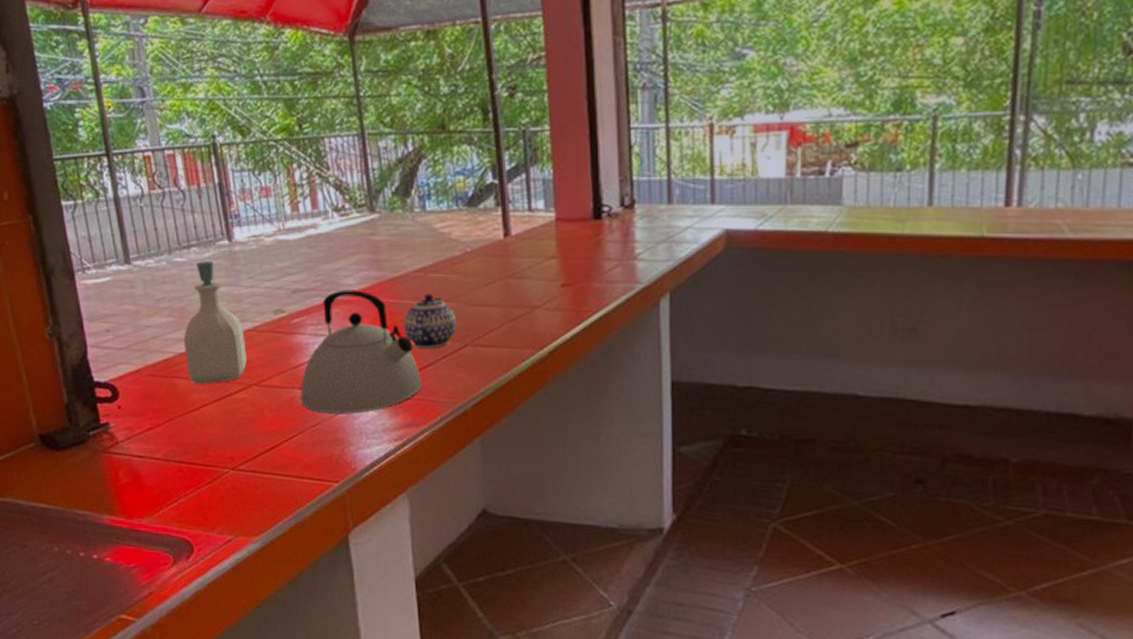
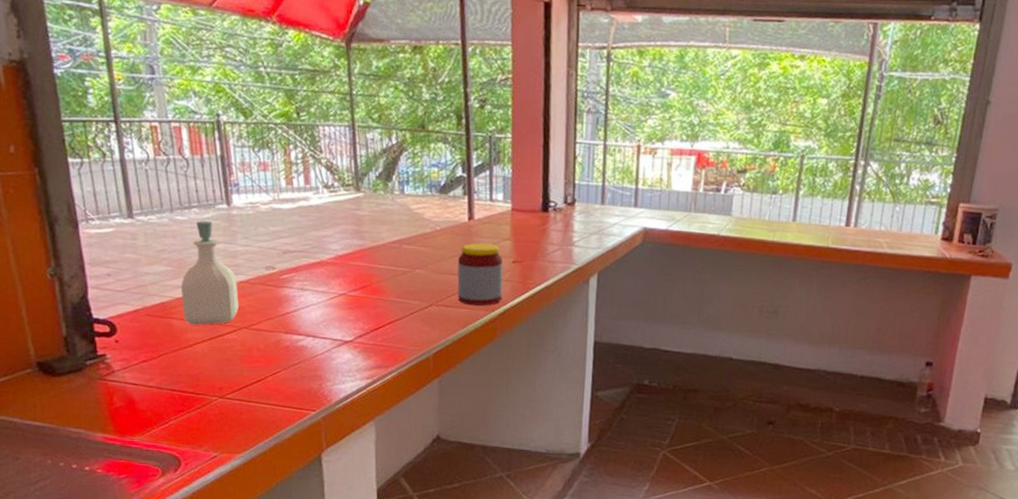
kettle: present [301,290,423,413] -> none [286,253,393,355]
teapot: present [403,294,456,349] -> none [379,261,425,306]
jar: none [494,264,552,343] -> present [457,242,503,306]

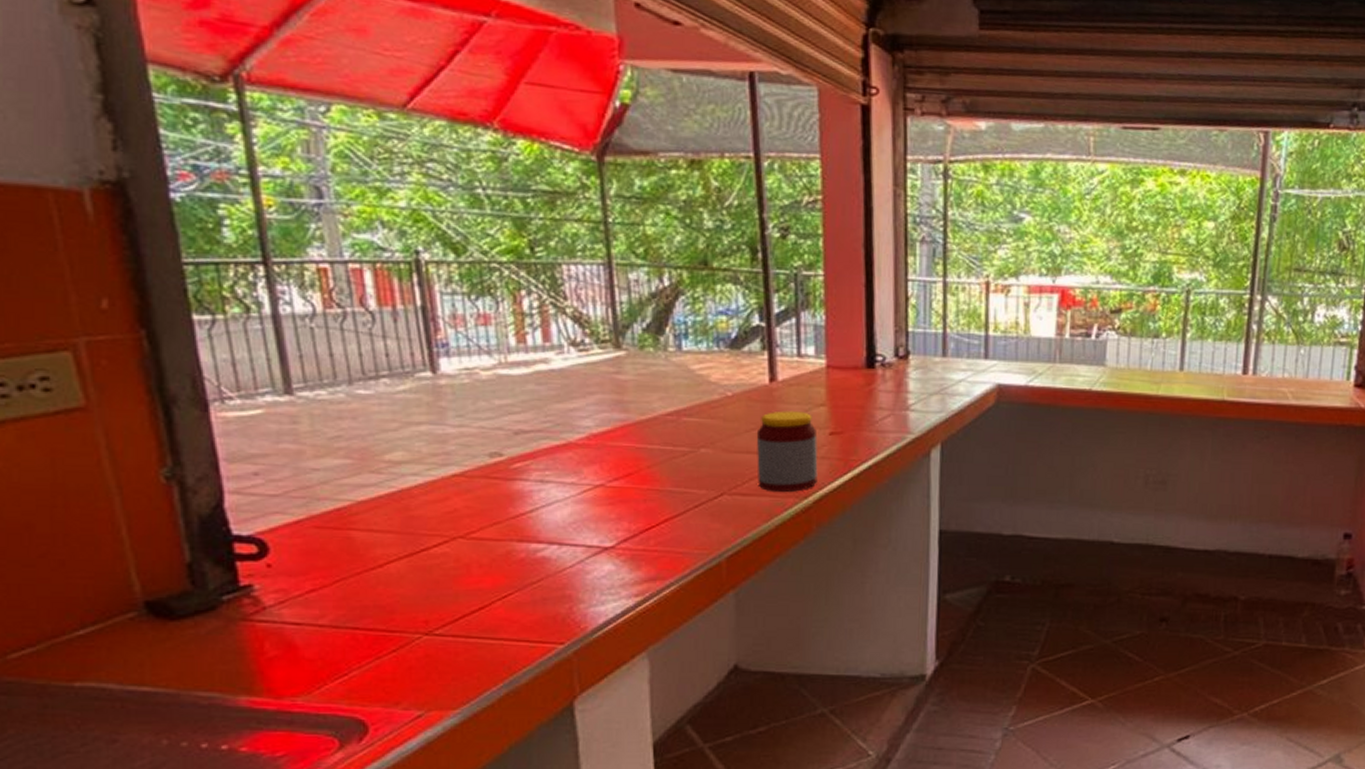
soap bottle: present [180,221,239,325] -> none [364,395,451,537]

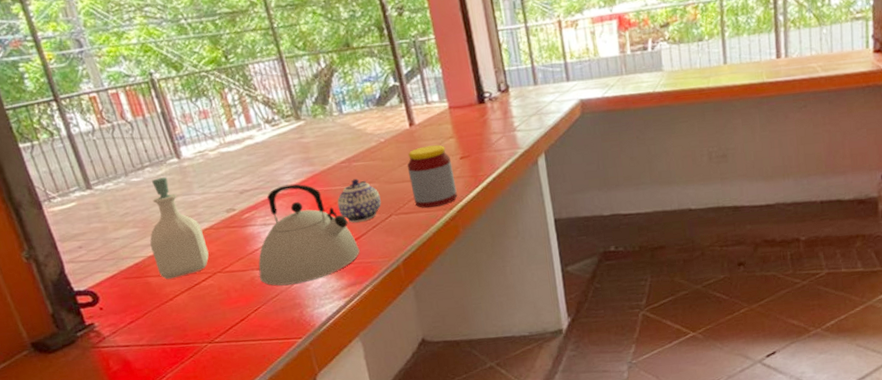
soap bottle: none [364,395,451,537] -> present [150,177,209,280]
kettle: none [520,432,670,568] -> present [258,184,360,286]
teapot: none [650,439,712,497] -> present [337,179,382,223]

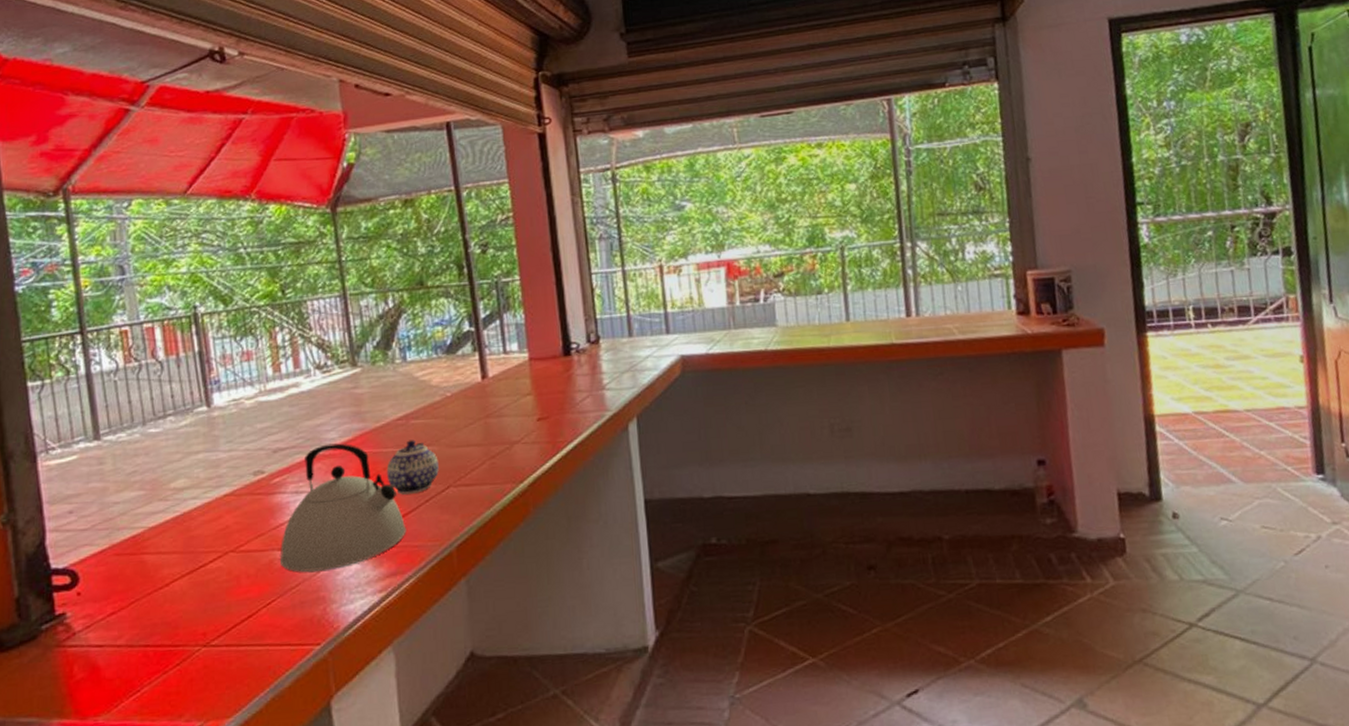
soap bottle: present [150,177,209,280] -> none [154,429,223,558]
jar: present [407,144,458,208] -> none [474,402,531,479]

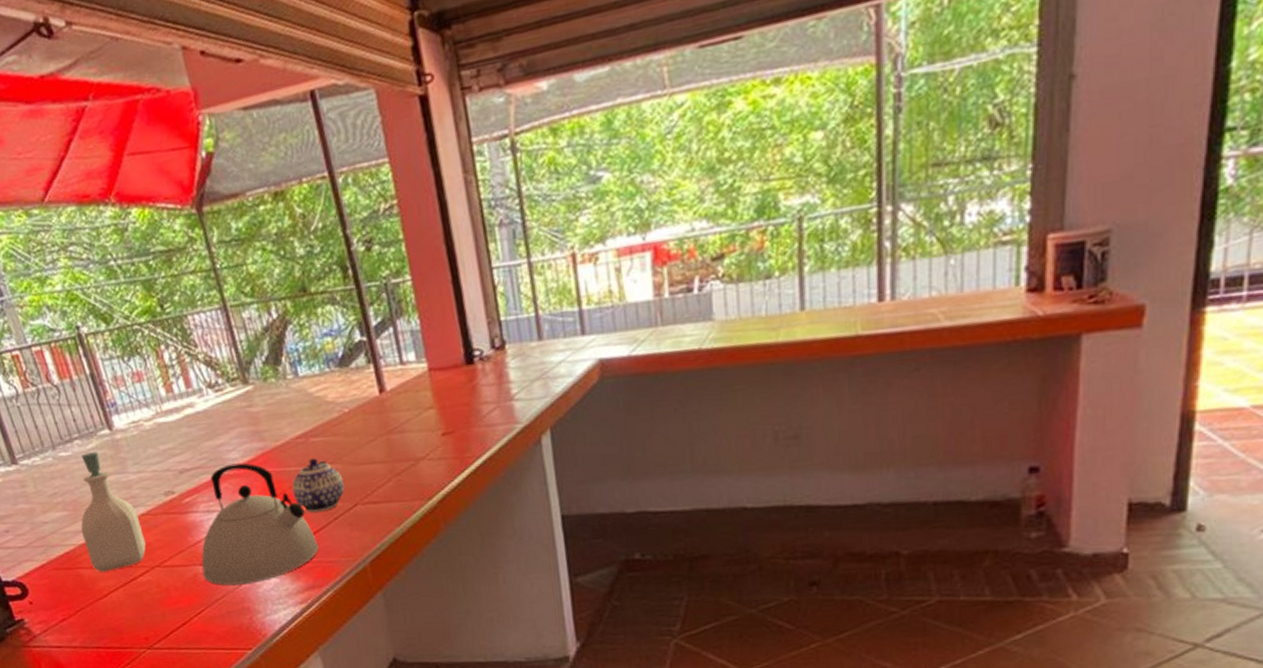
soap bottle: none [154,429,223,558] -> present [81,452,146,572]

